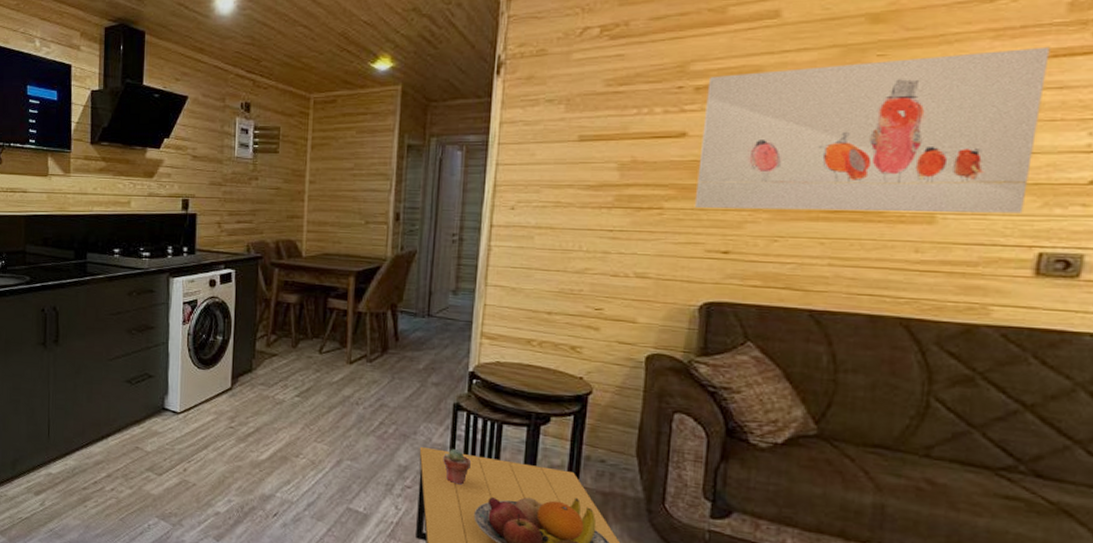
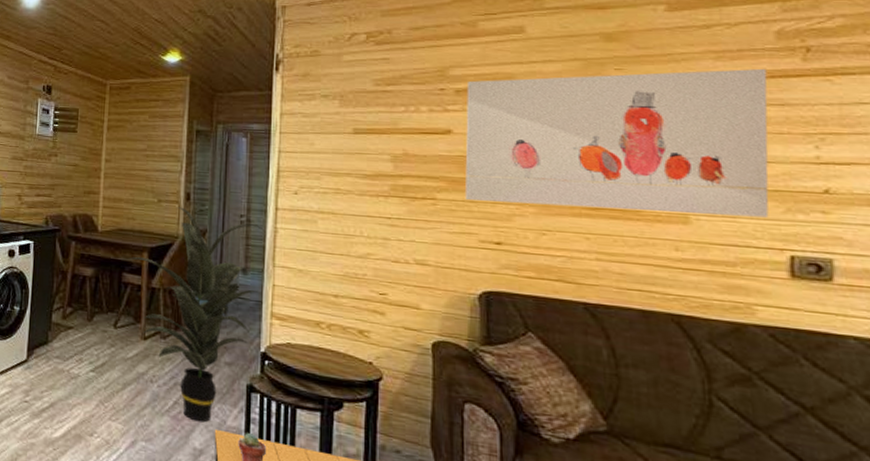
indoor plant: none [333,228,477,441] -> present [128,207,264,422]

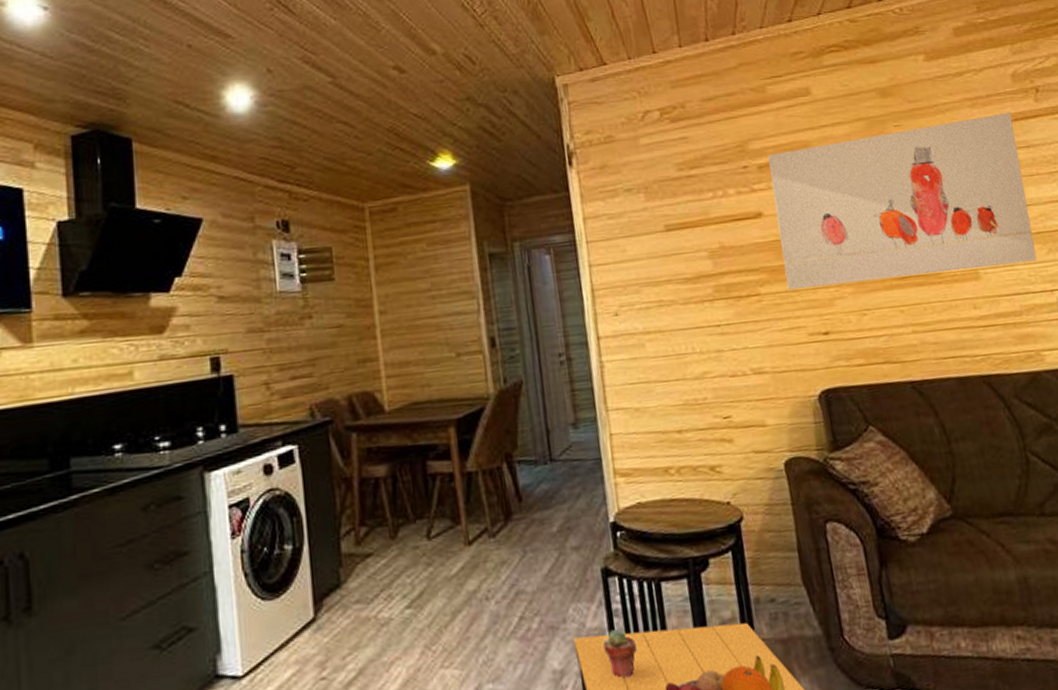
indoor plant: present [128,207,264,422] -> none [430,357,595,635]

